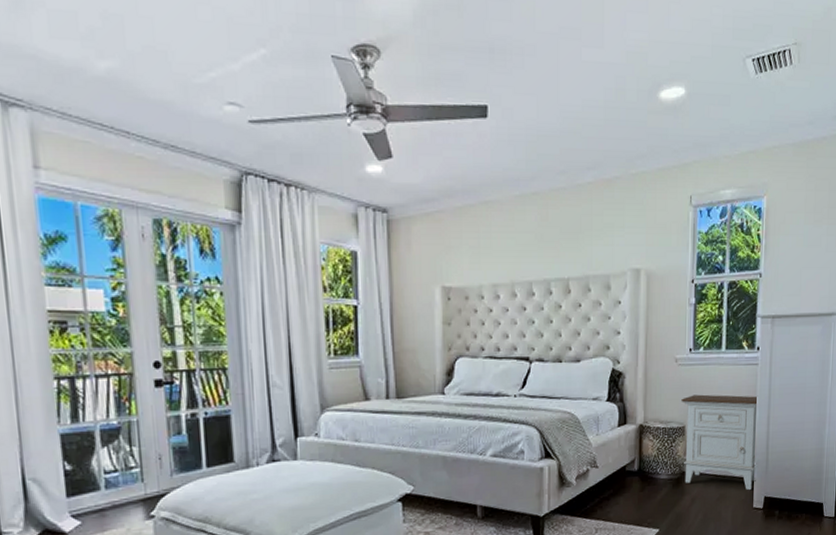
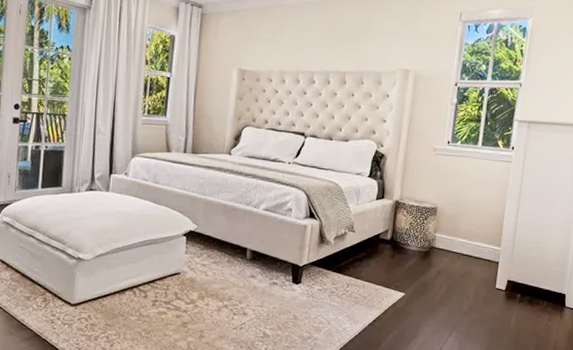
nightstand: present [681,394,757,491] -> none [432,181,508,273]

